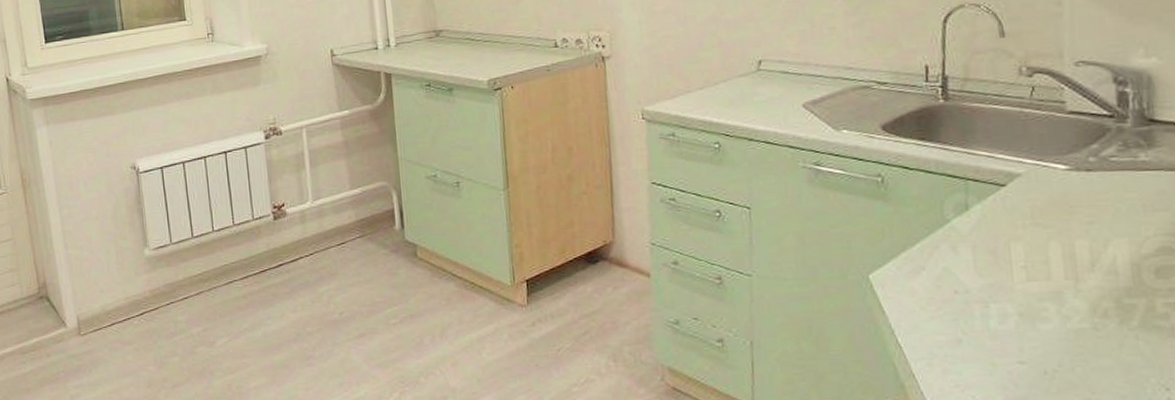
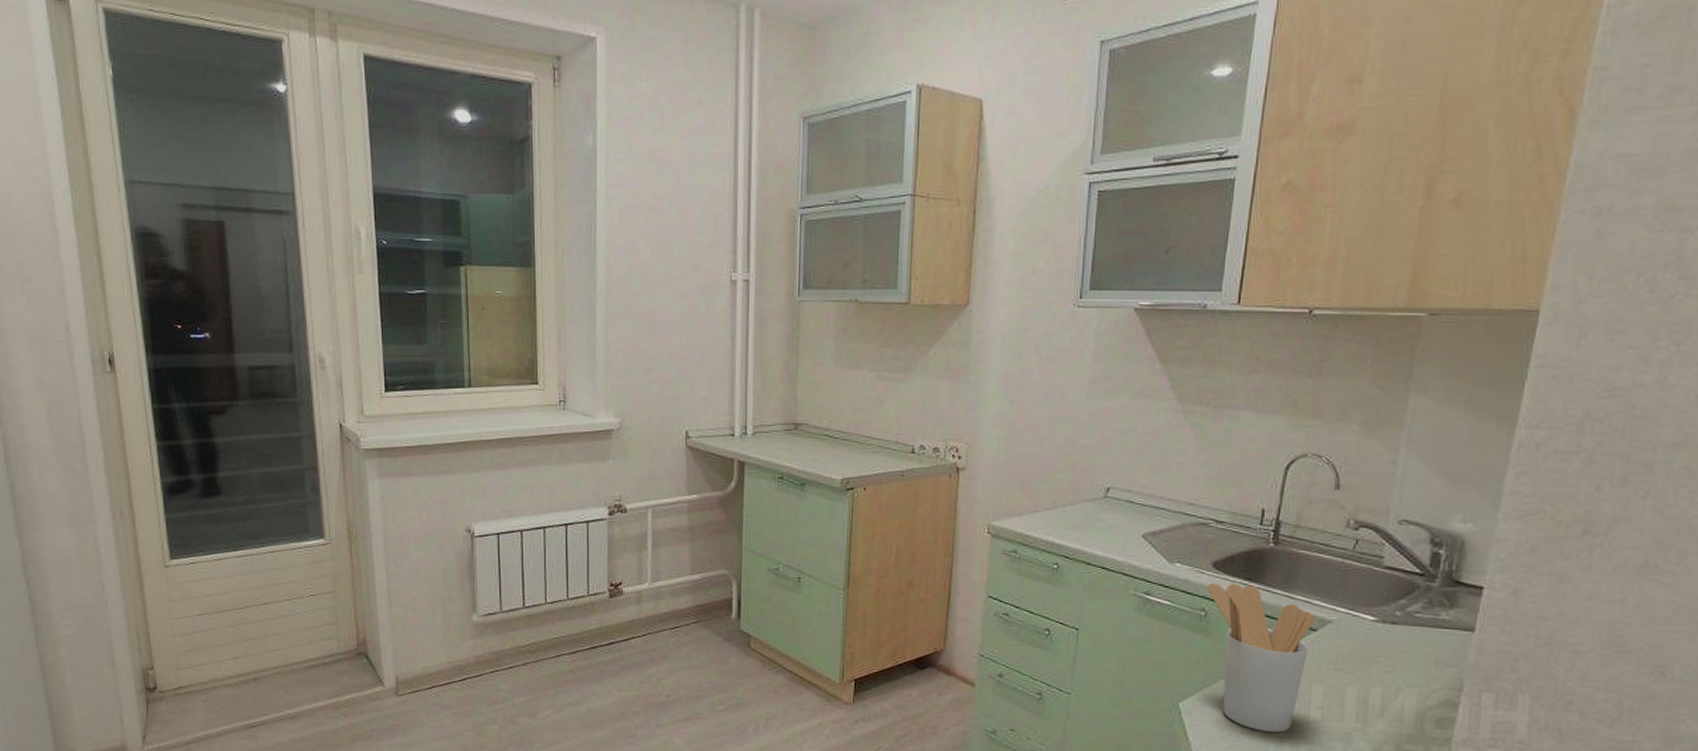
utensil holder: none [880,144,1002,298] -> present [1208,582,1315,732]

